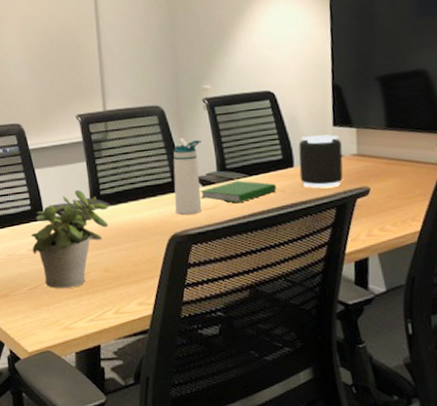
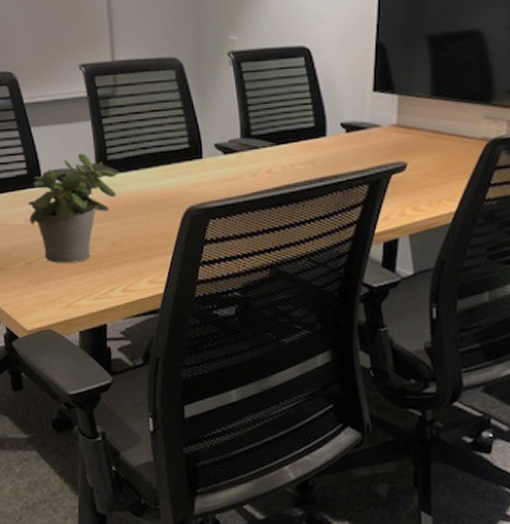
water bottle: present [173,138,202,215] -> none [191,98,224,186]
hardcover book: present [200,180,277,203] -> none [220,149,306,174]
speaker: present [298,134,343,188] -> none [332,101,381,162]

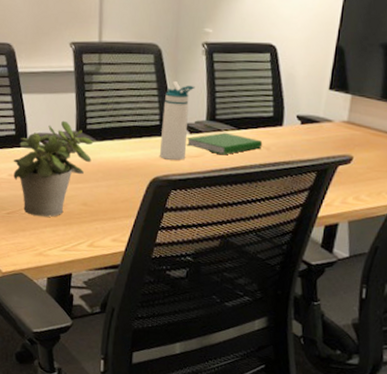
water bottle: none [191,98,224,186] -> present [159,81,195,160]
hardcover book: none [220,149,306,174] -> present [186,132,263,154]

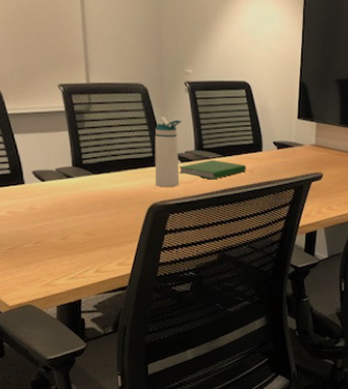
potted plant: present [13,120,94,217] -> none [10,157,91,249]

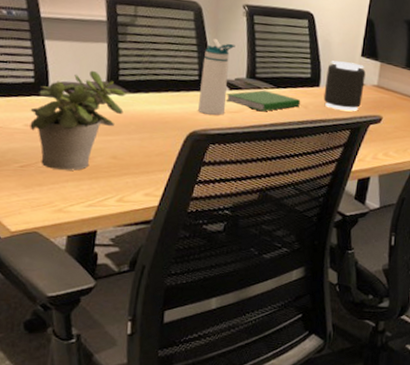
potted plant: none [10,157,91,249] -> present [30,70,127,171]
speaker: none [267,126,303,172] -> present [323,60,366,111]

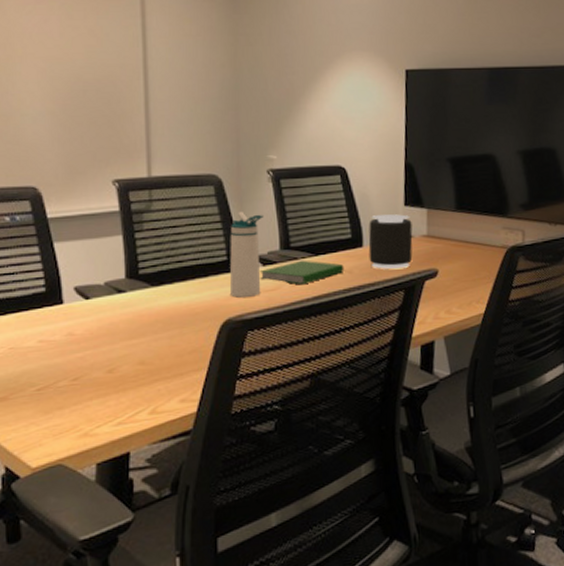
potted plant: present [30,70,127,171] -> none [43,268,149,387]

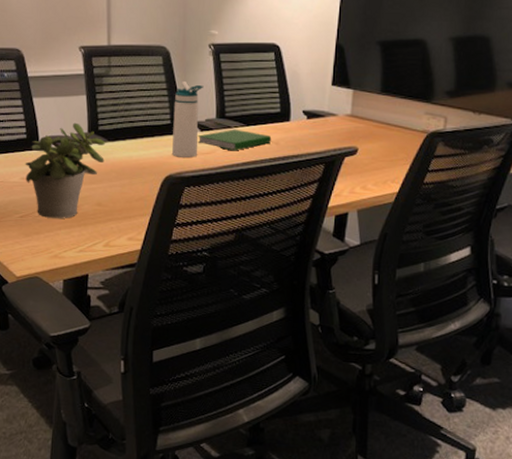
potted plant: none [43,268,149,387] -> present [25,122,106,218]
speaker: present [368,214,413,270] -> none [295,93,338,145]

